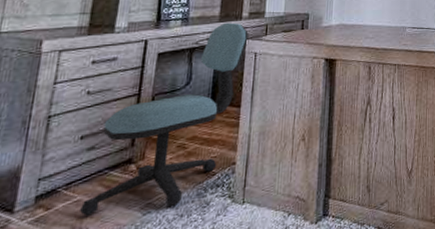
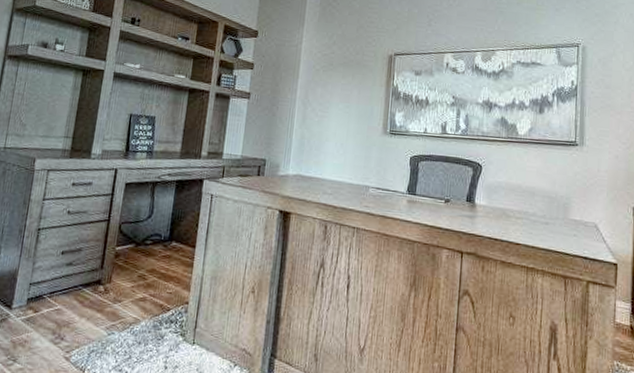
office chair: present [80,22,249,216] -> none [59,160,207,333]

